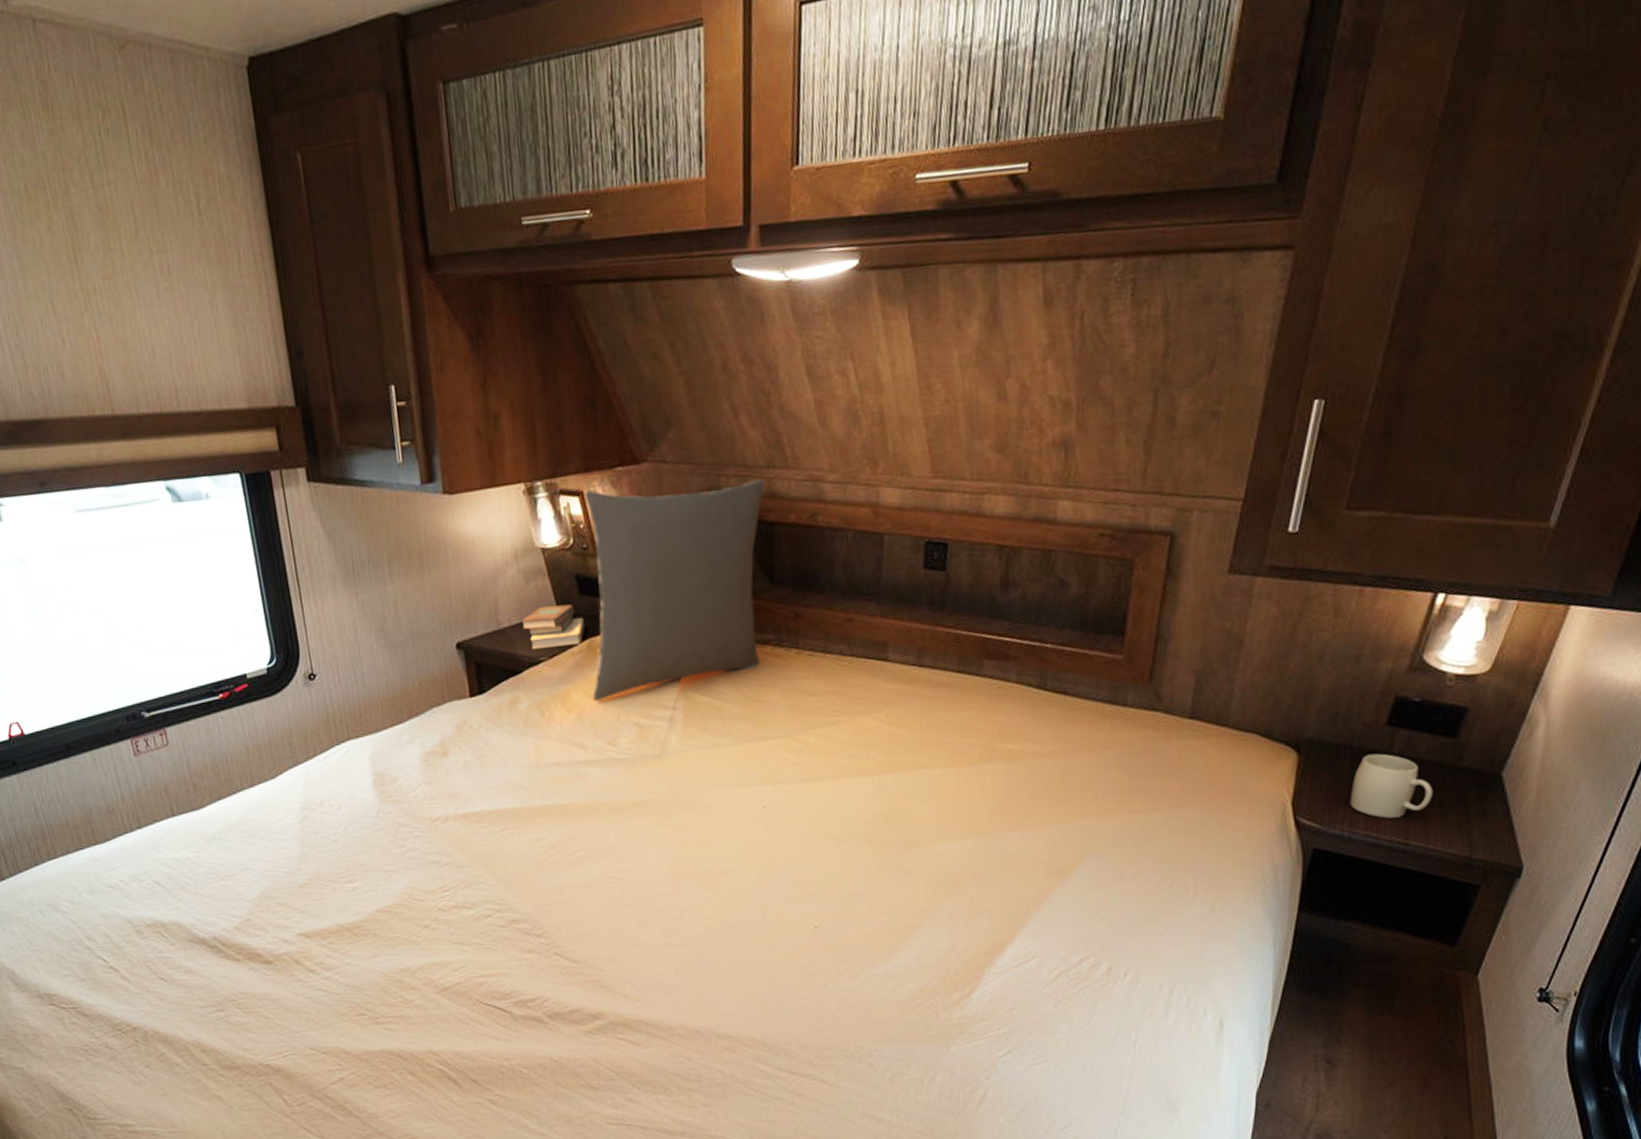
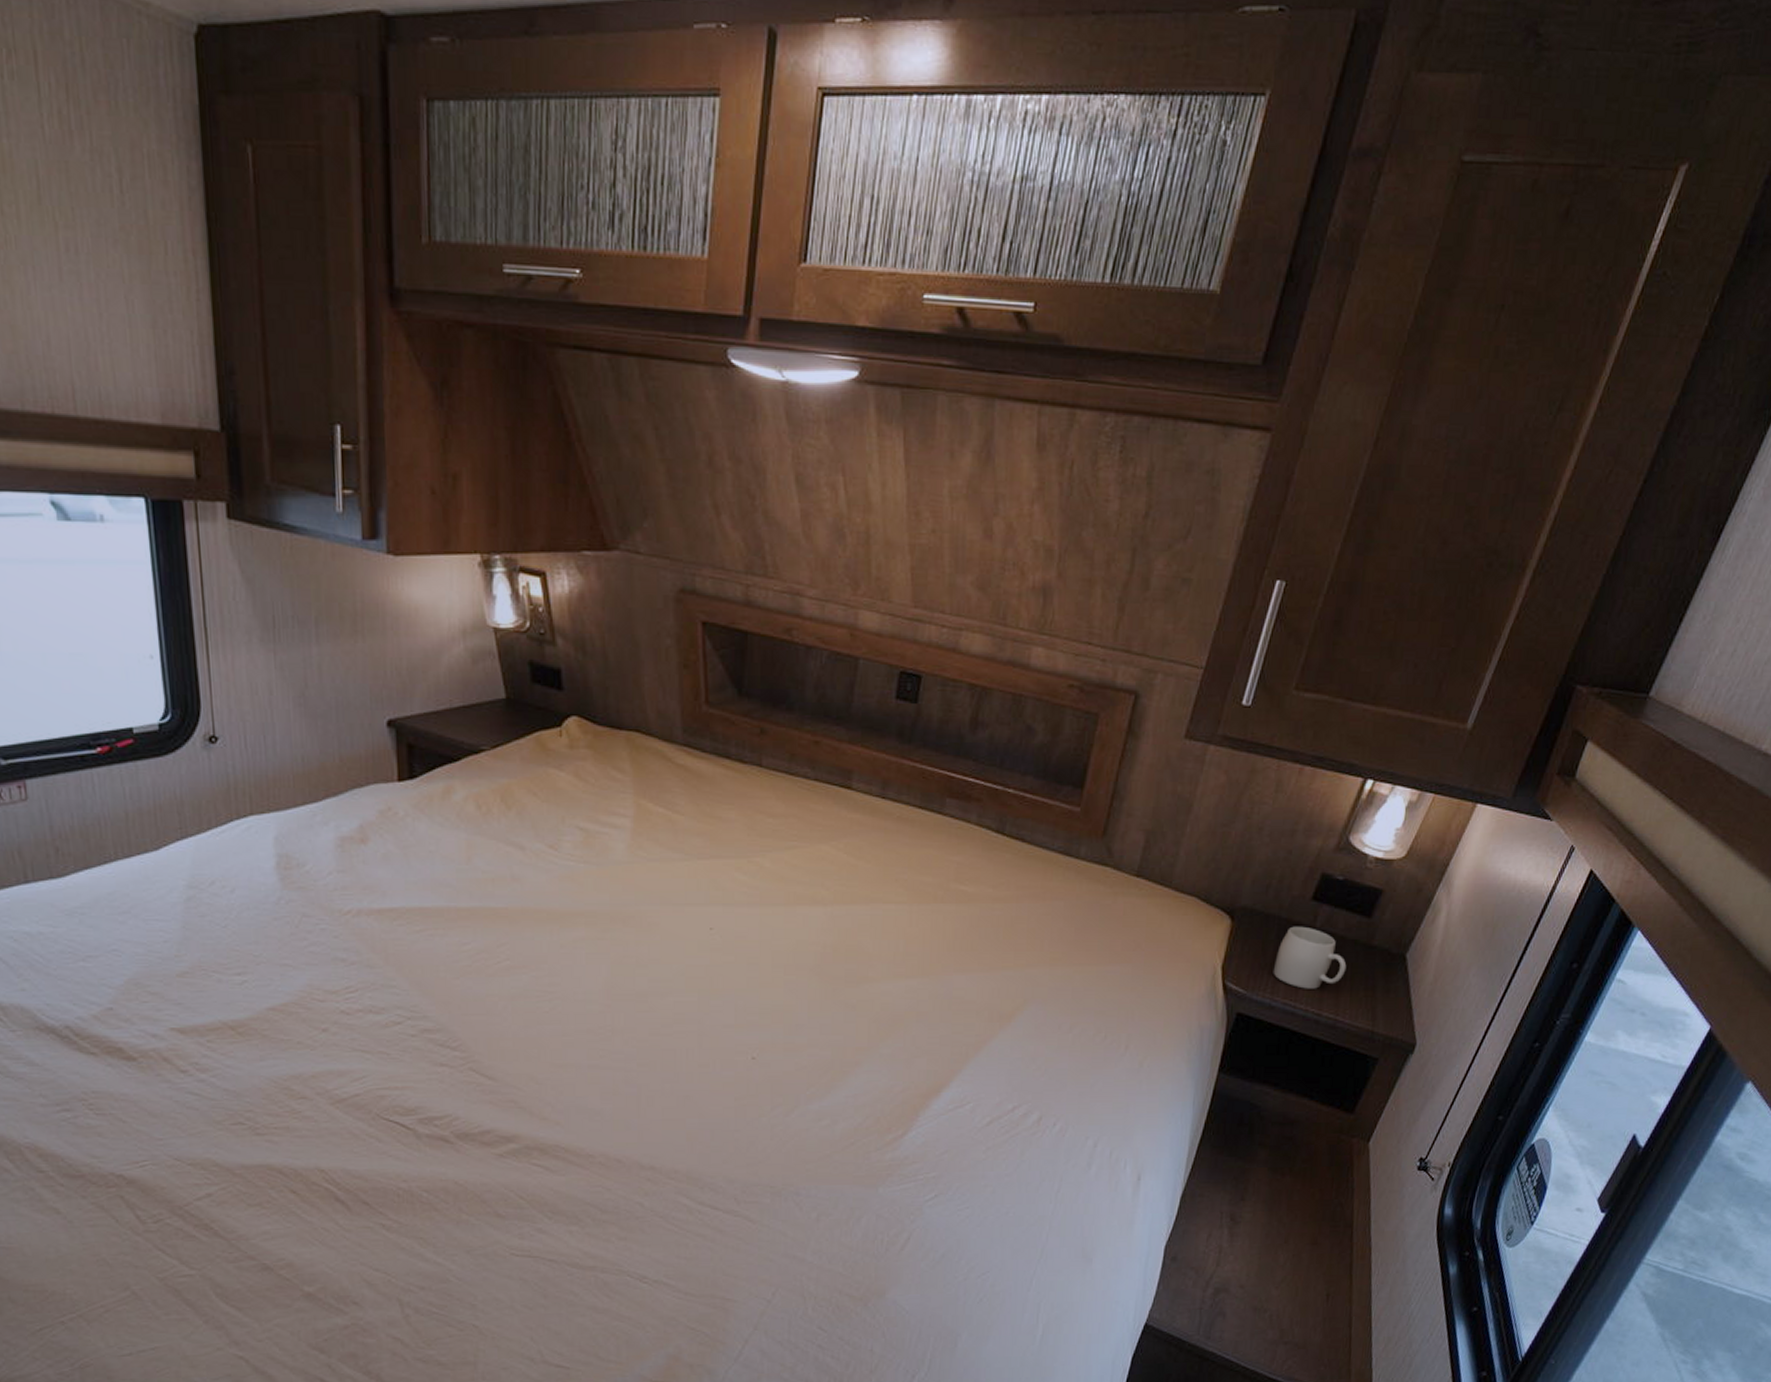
books: present [521,604,585,650] -> none [464,690,535,738]
pillow: present [585,479,765,701] -> none [535,572,741,799]

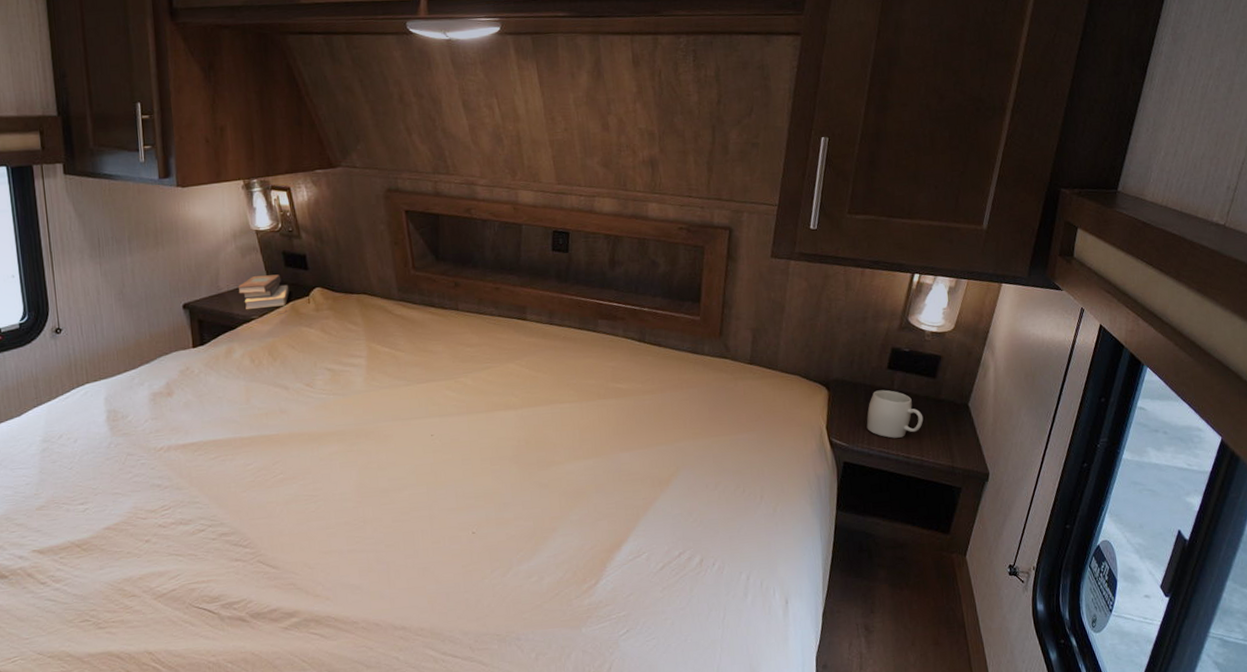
books: none [464,690,535,738] -> present [238,274,290,310]

